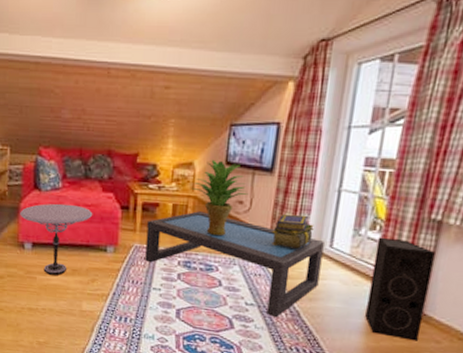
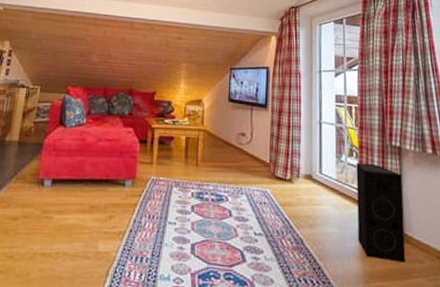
side table: present [20,203,93,276] -> none [43,138,114,215]
coffee table: present [145,211,324,318] -> none [161,143,315,247]
potted plant: present [191,159,248,236] -> none [201,97,249,166]
stack of books: present [271,213,314,250] -> none [271,144,305,177]

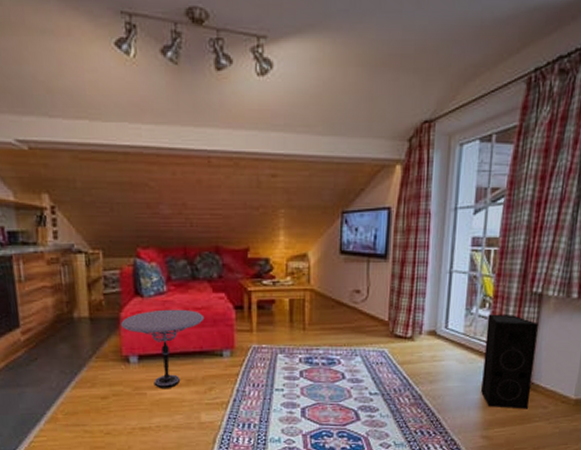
side table: none [43,138,114,215] -> present [121,309,205,389]

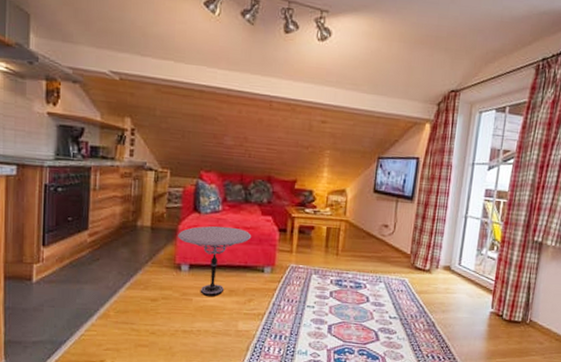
speaker: present [481,314,538,409] -> none [486,256,538,344]

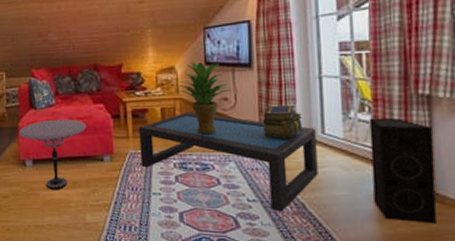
coffee table: none [300,234,454,329] -> present [139,112,318,212]
potted plant: none [343,187,393,256] -> present [176,62,232,133]
stack of books: none [412,236,446,268] -> present [261,104,303,140]
speaker: none [486,256,538,344] -> present [369,118,438,224]

